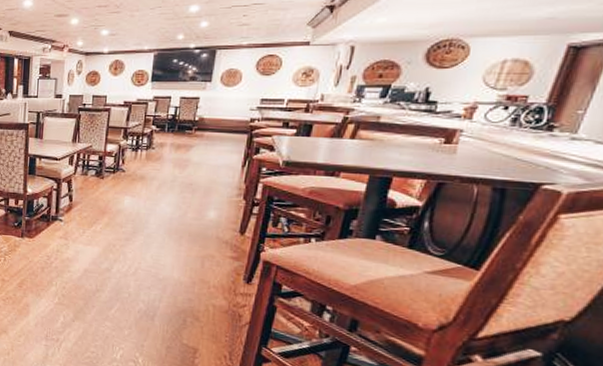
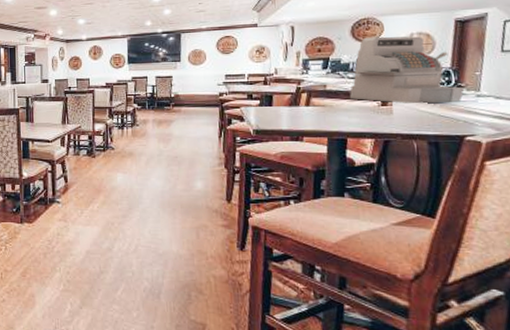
cash register: none [405,62,555,146] -> present [345,36,464,103]

